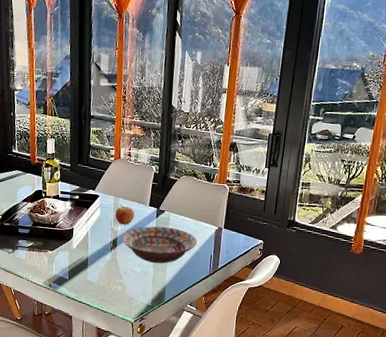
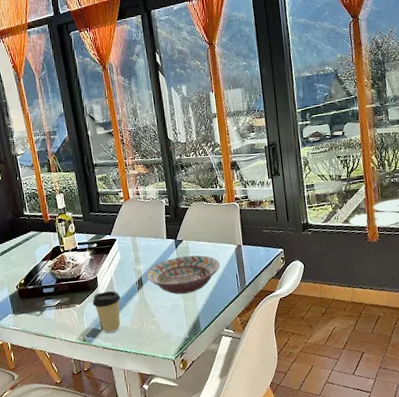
coffee cup: none [64,244,93,285] -> present [92,290,121,334]
fruit: present [115,205,135,225] -> none [135,243,155,263]

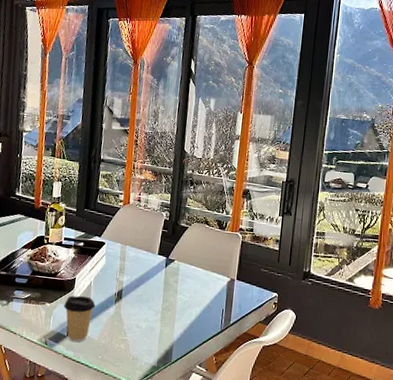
decorative bowl: present [146,255,220,294] -> none [127,276,208,318]

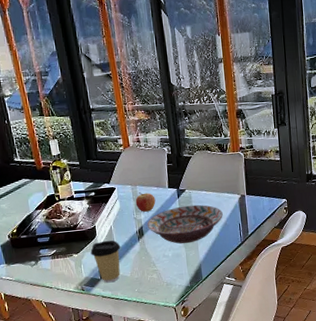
fruit: none [121,253,143,275] -> present [135,192,156,212]
decorative bowl: none [127,276,208,318] -> present [147,204,223,244]

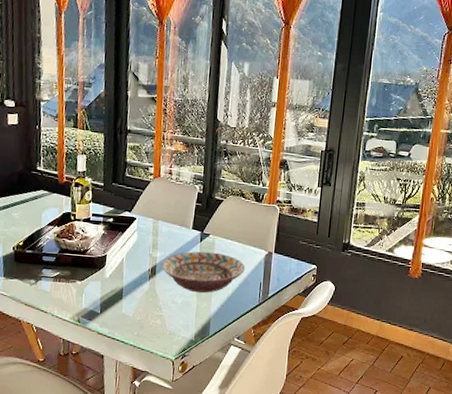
coffee cup: present [90,240,121,283] -> none [95,272,129,320]
fruit: present [135,192,156,212] -> none [154,228,176,251]

